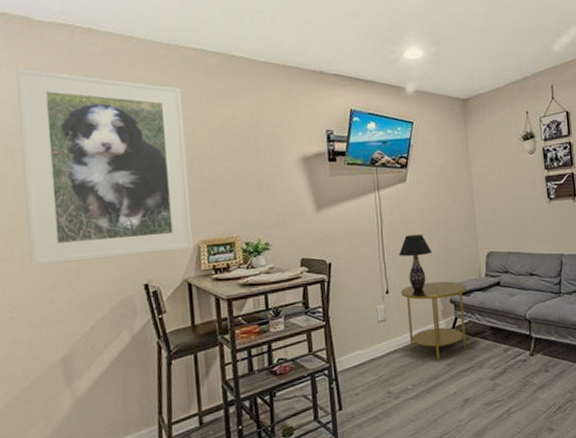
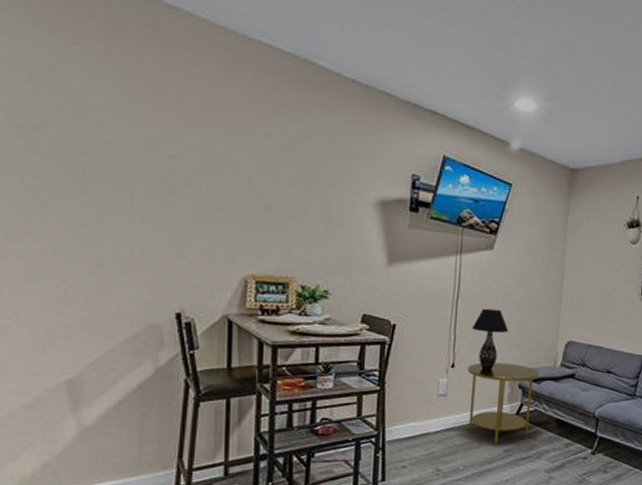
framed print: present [16,68,194,267] -> none [35,22,245,282]

